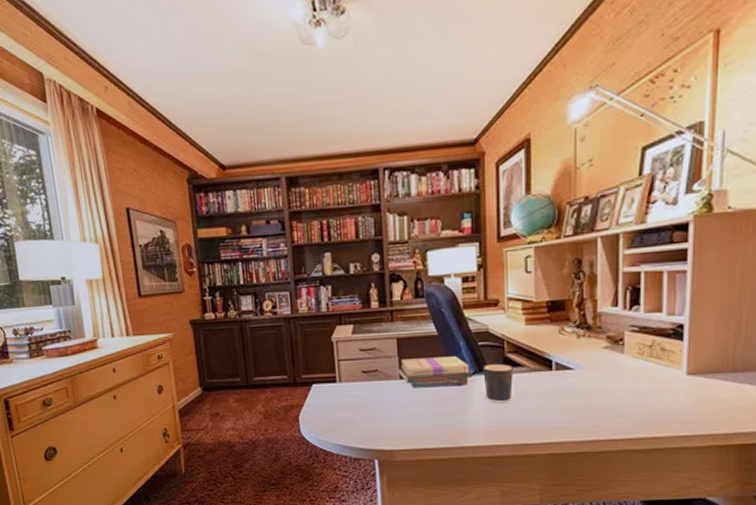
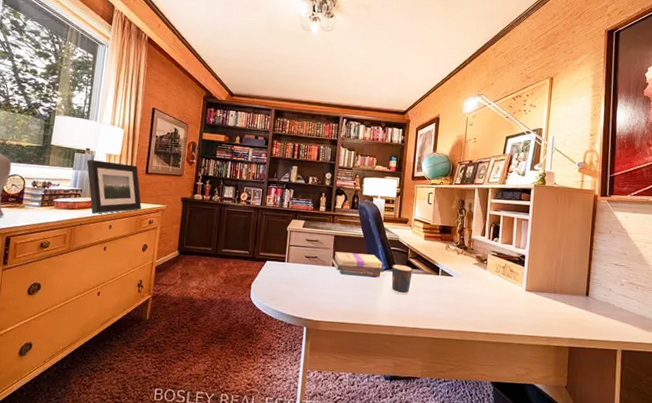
picture frame: none [66,288,145,357] -> present [86,160,142,214]

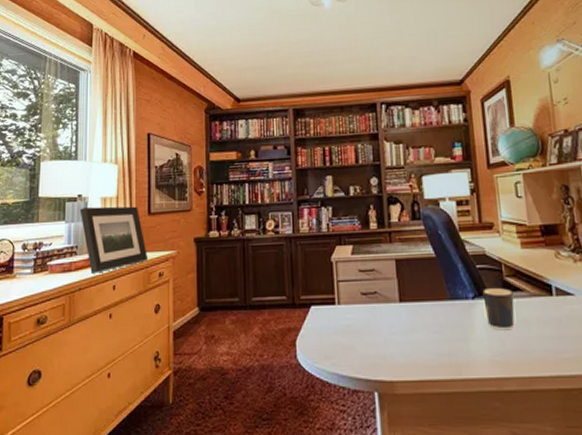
books: present [332,251,385,277] -> none [397,279,474,312]

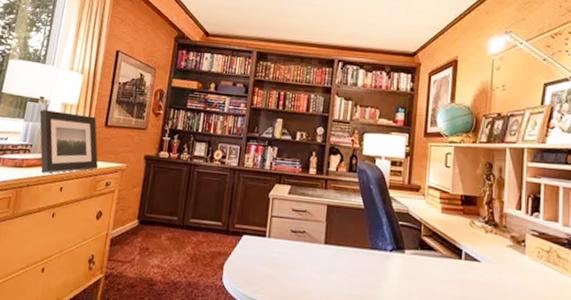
mug: present [482,287,515,331] -> none [399,243,427,285]

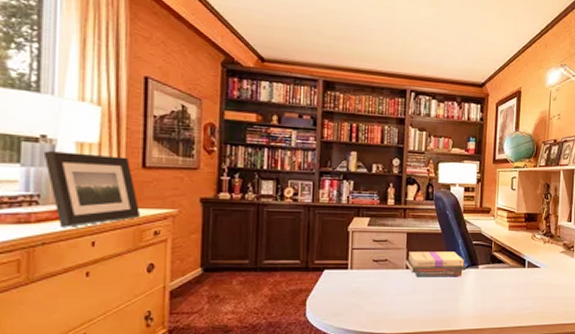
books: none [324,225,391,260] -> present [405,251,467,278]

